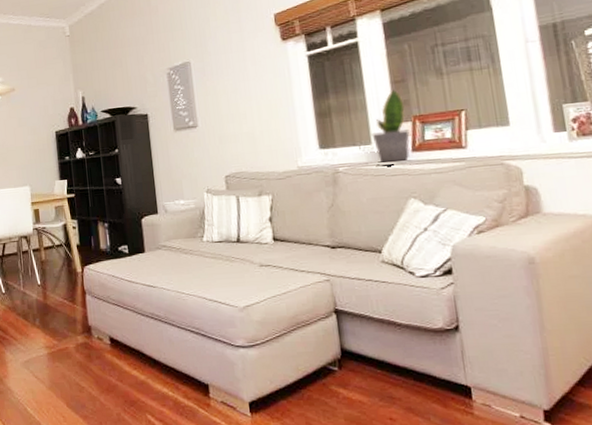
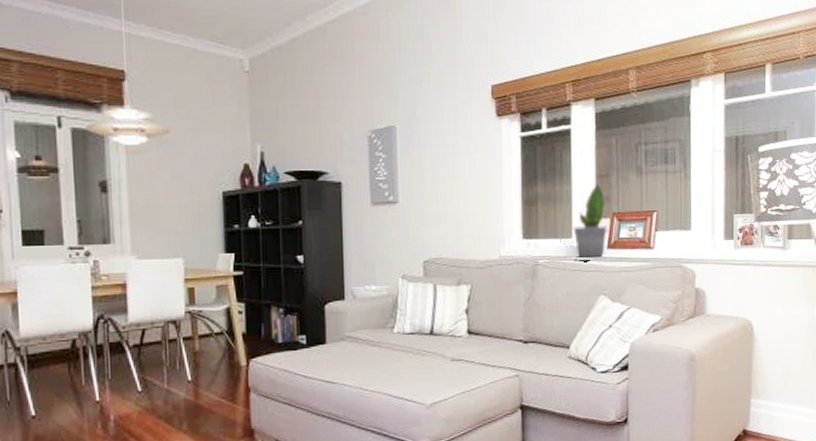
books: none [99,228,123,254] -> present [272,314,300,344]

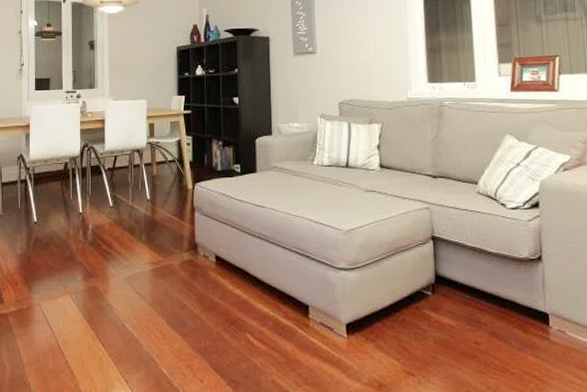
potted plant: present [573,183,607,259] -> none [476,32,510,100]

